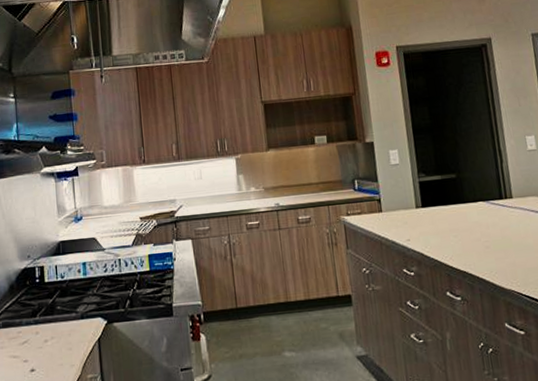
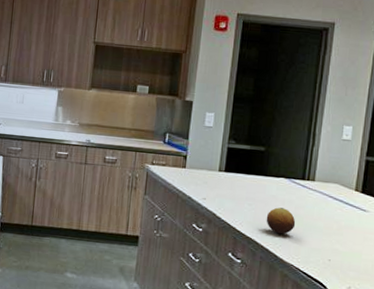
fruit: none [474,232,506,261] -> present [266,207,296,235]

